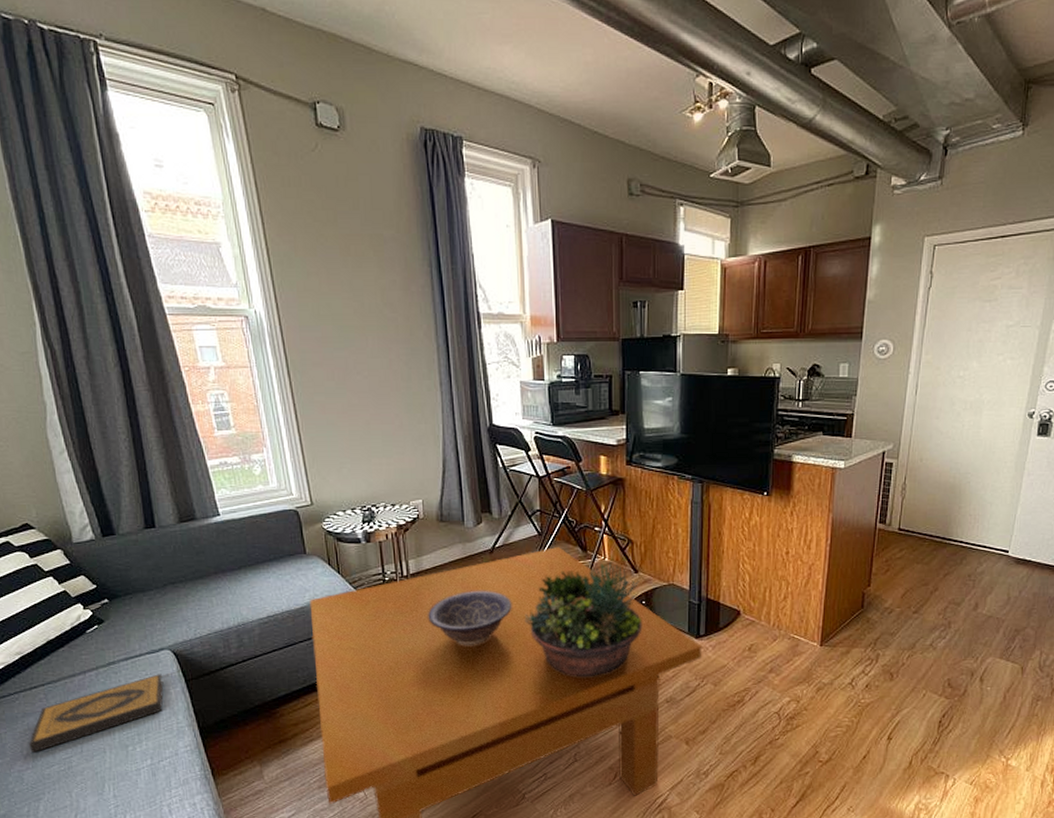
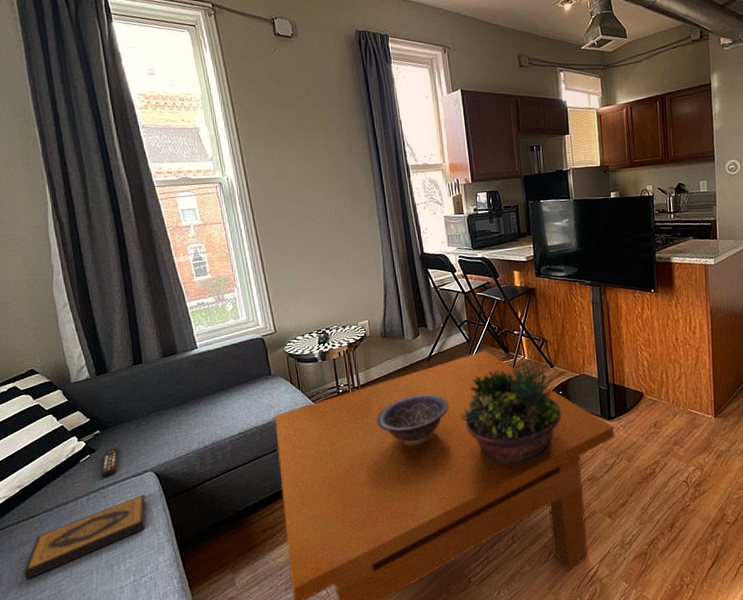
remote control: none [111,619,131,650] -> present [101,447,119,476]

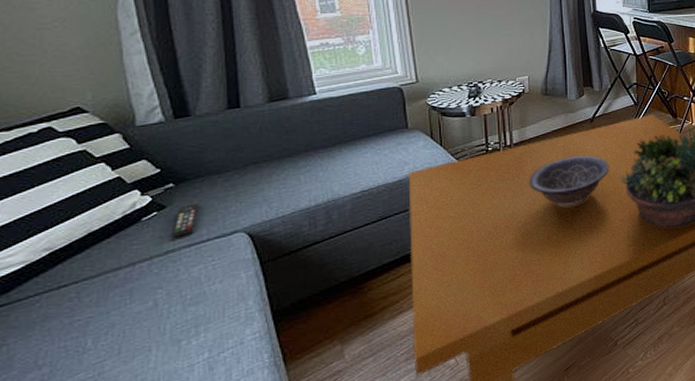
hardback book: present [24,494,147,580] -> none [48,258,234,362]

